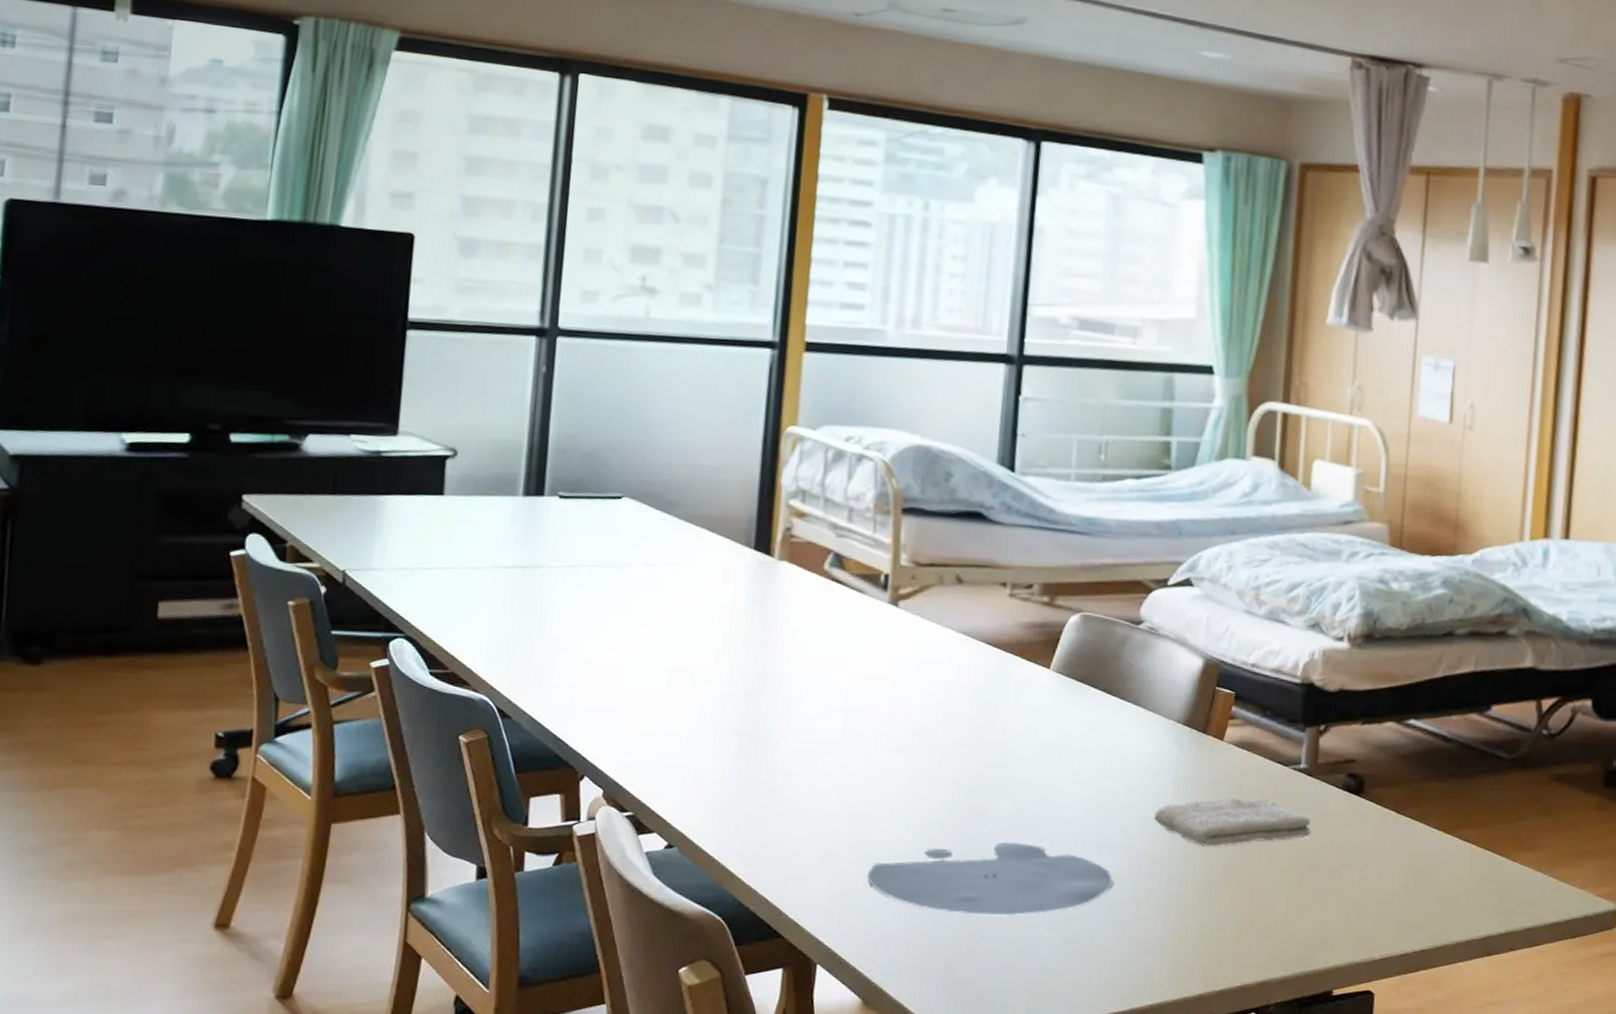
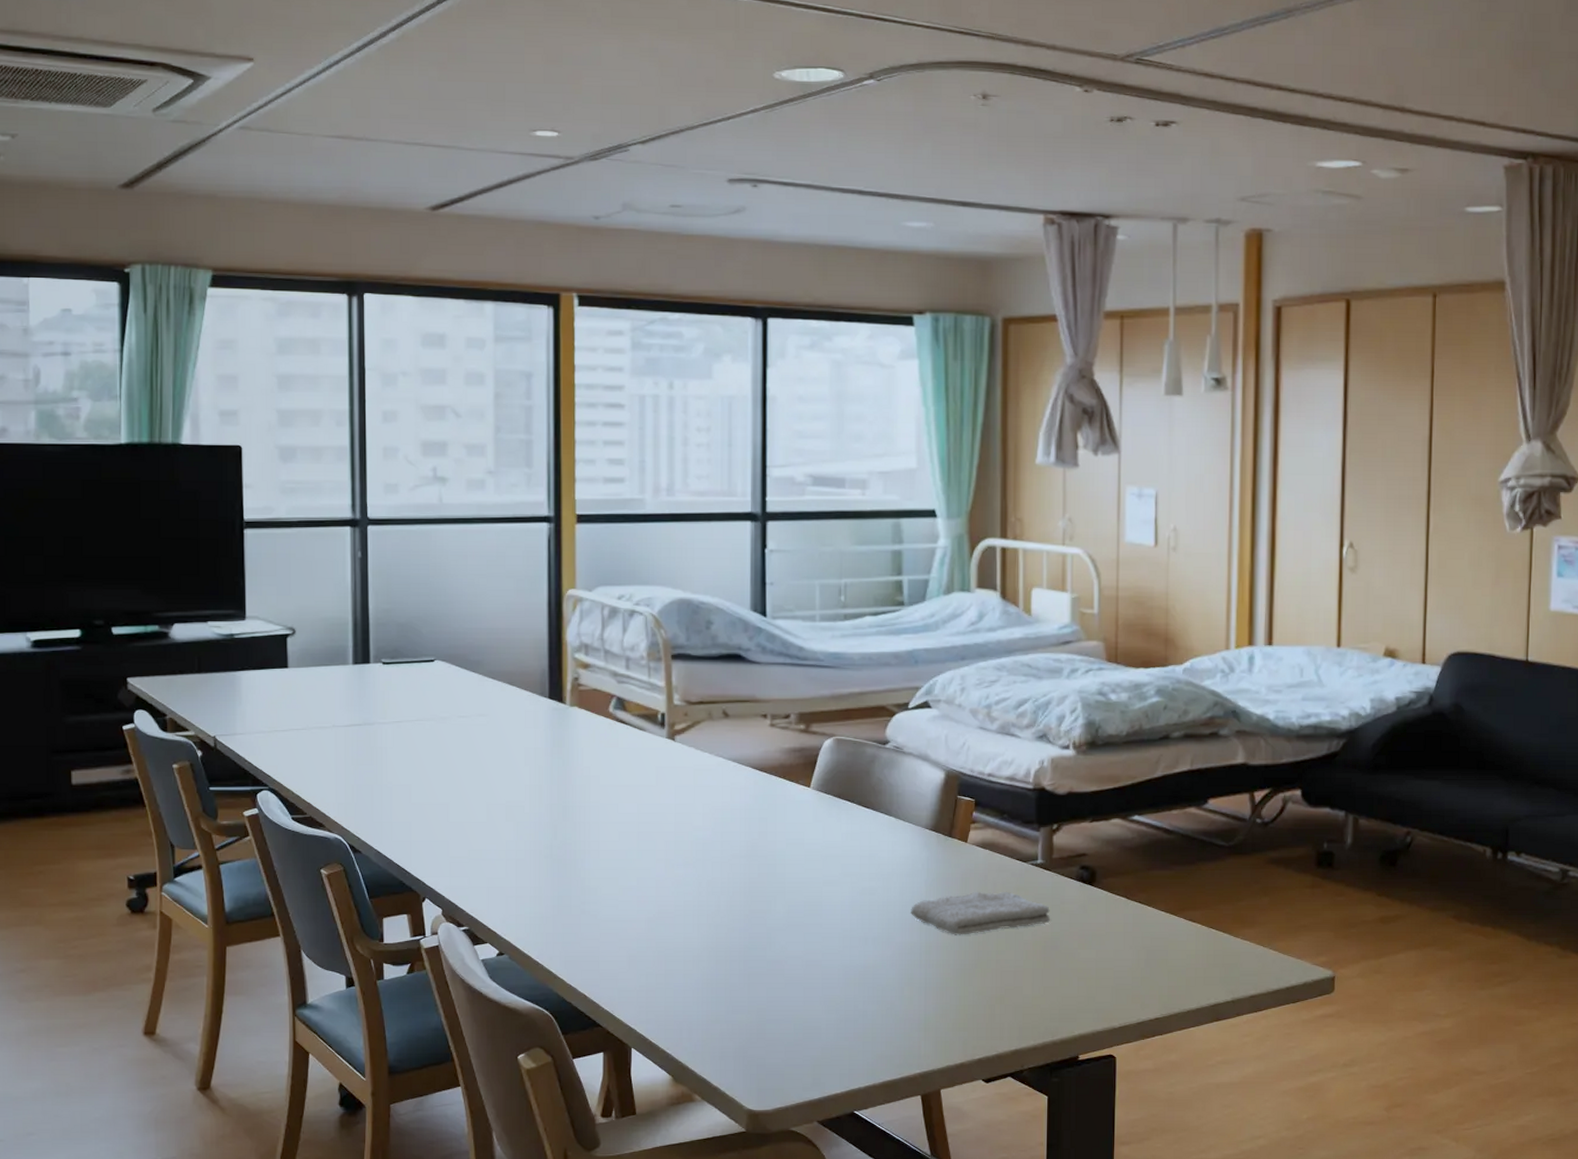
plate: present [867,842,1113,916] -> none [668,939,878,1002]

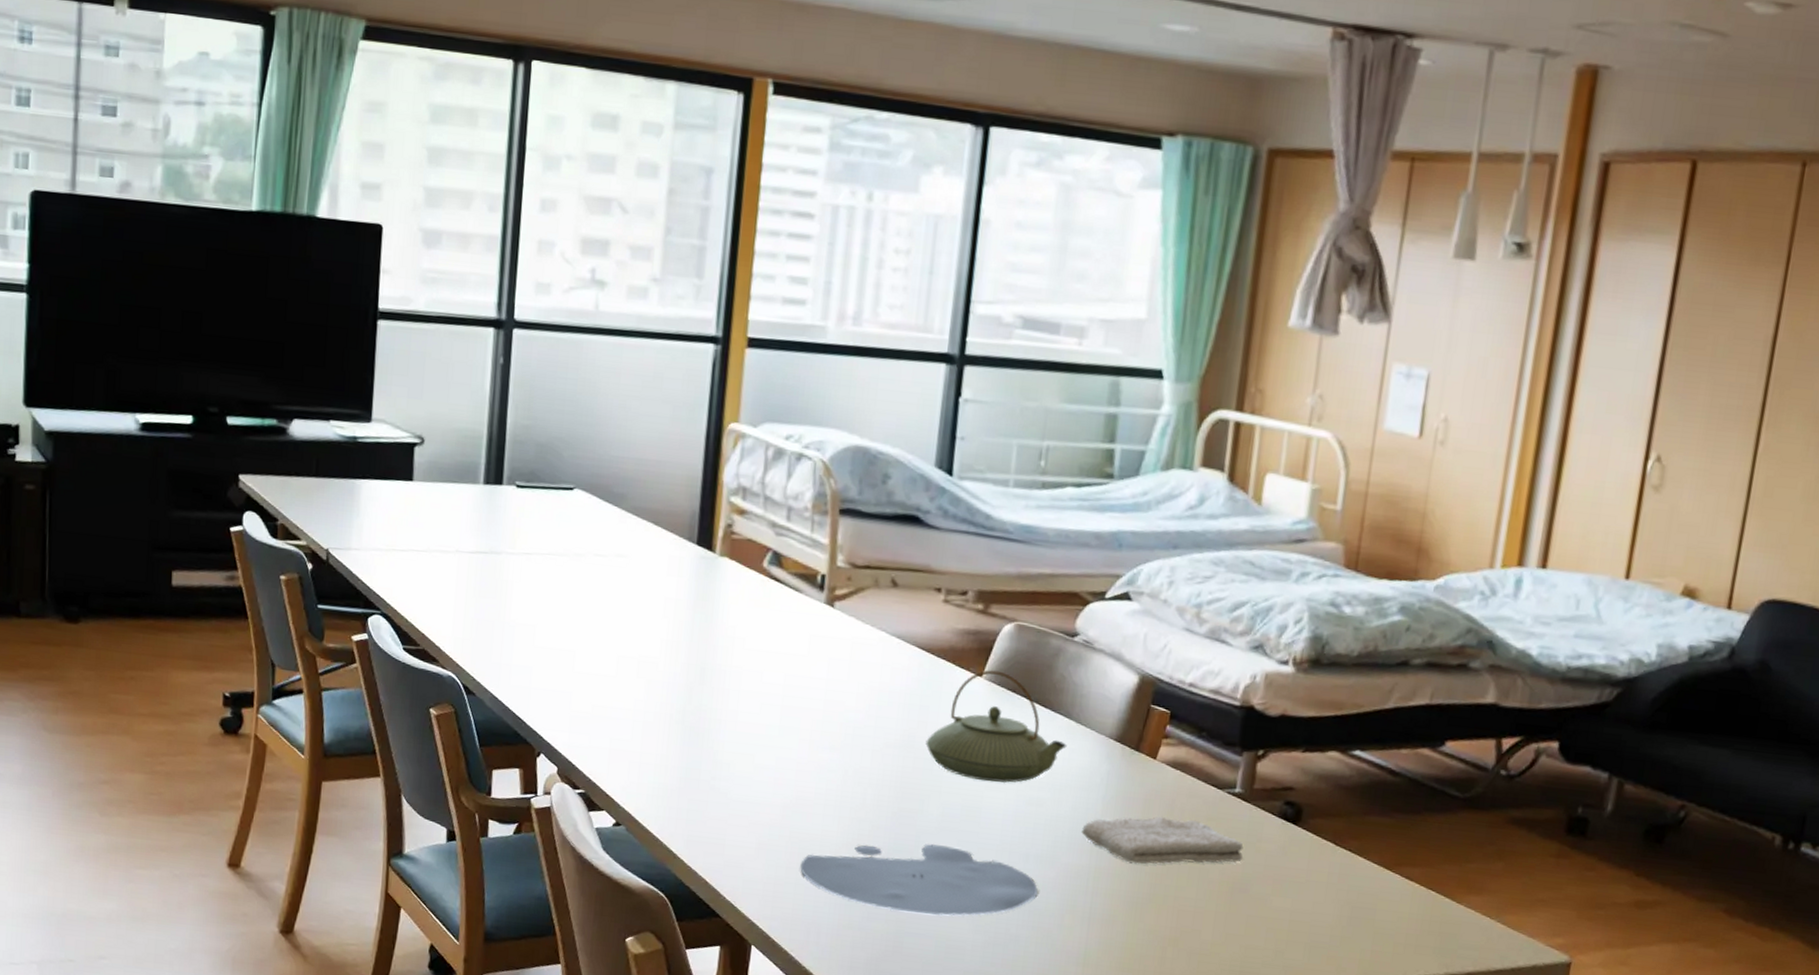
plate: none [668,939,878,1002] -> present [800,844,1038,916]
teapot: none [767,780,890,878] -> present [925,669,1067,783]

